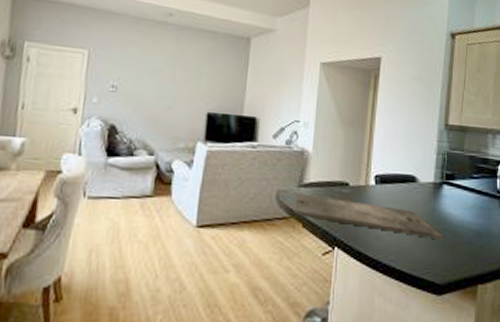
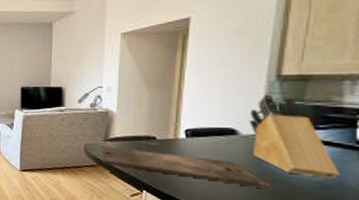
knife block: none [425,142,487,227] -> present [249,94,339,179]

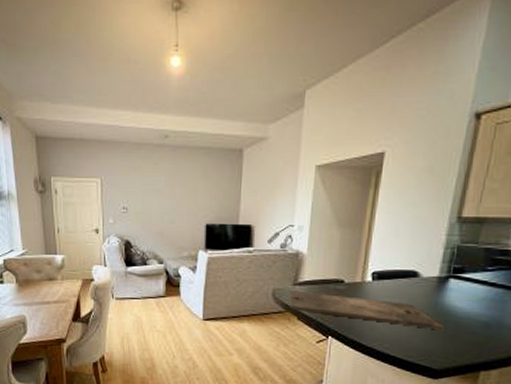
knife block: present [249,94,339,179] -> none [429,236,500,318]

